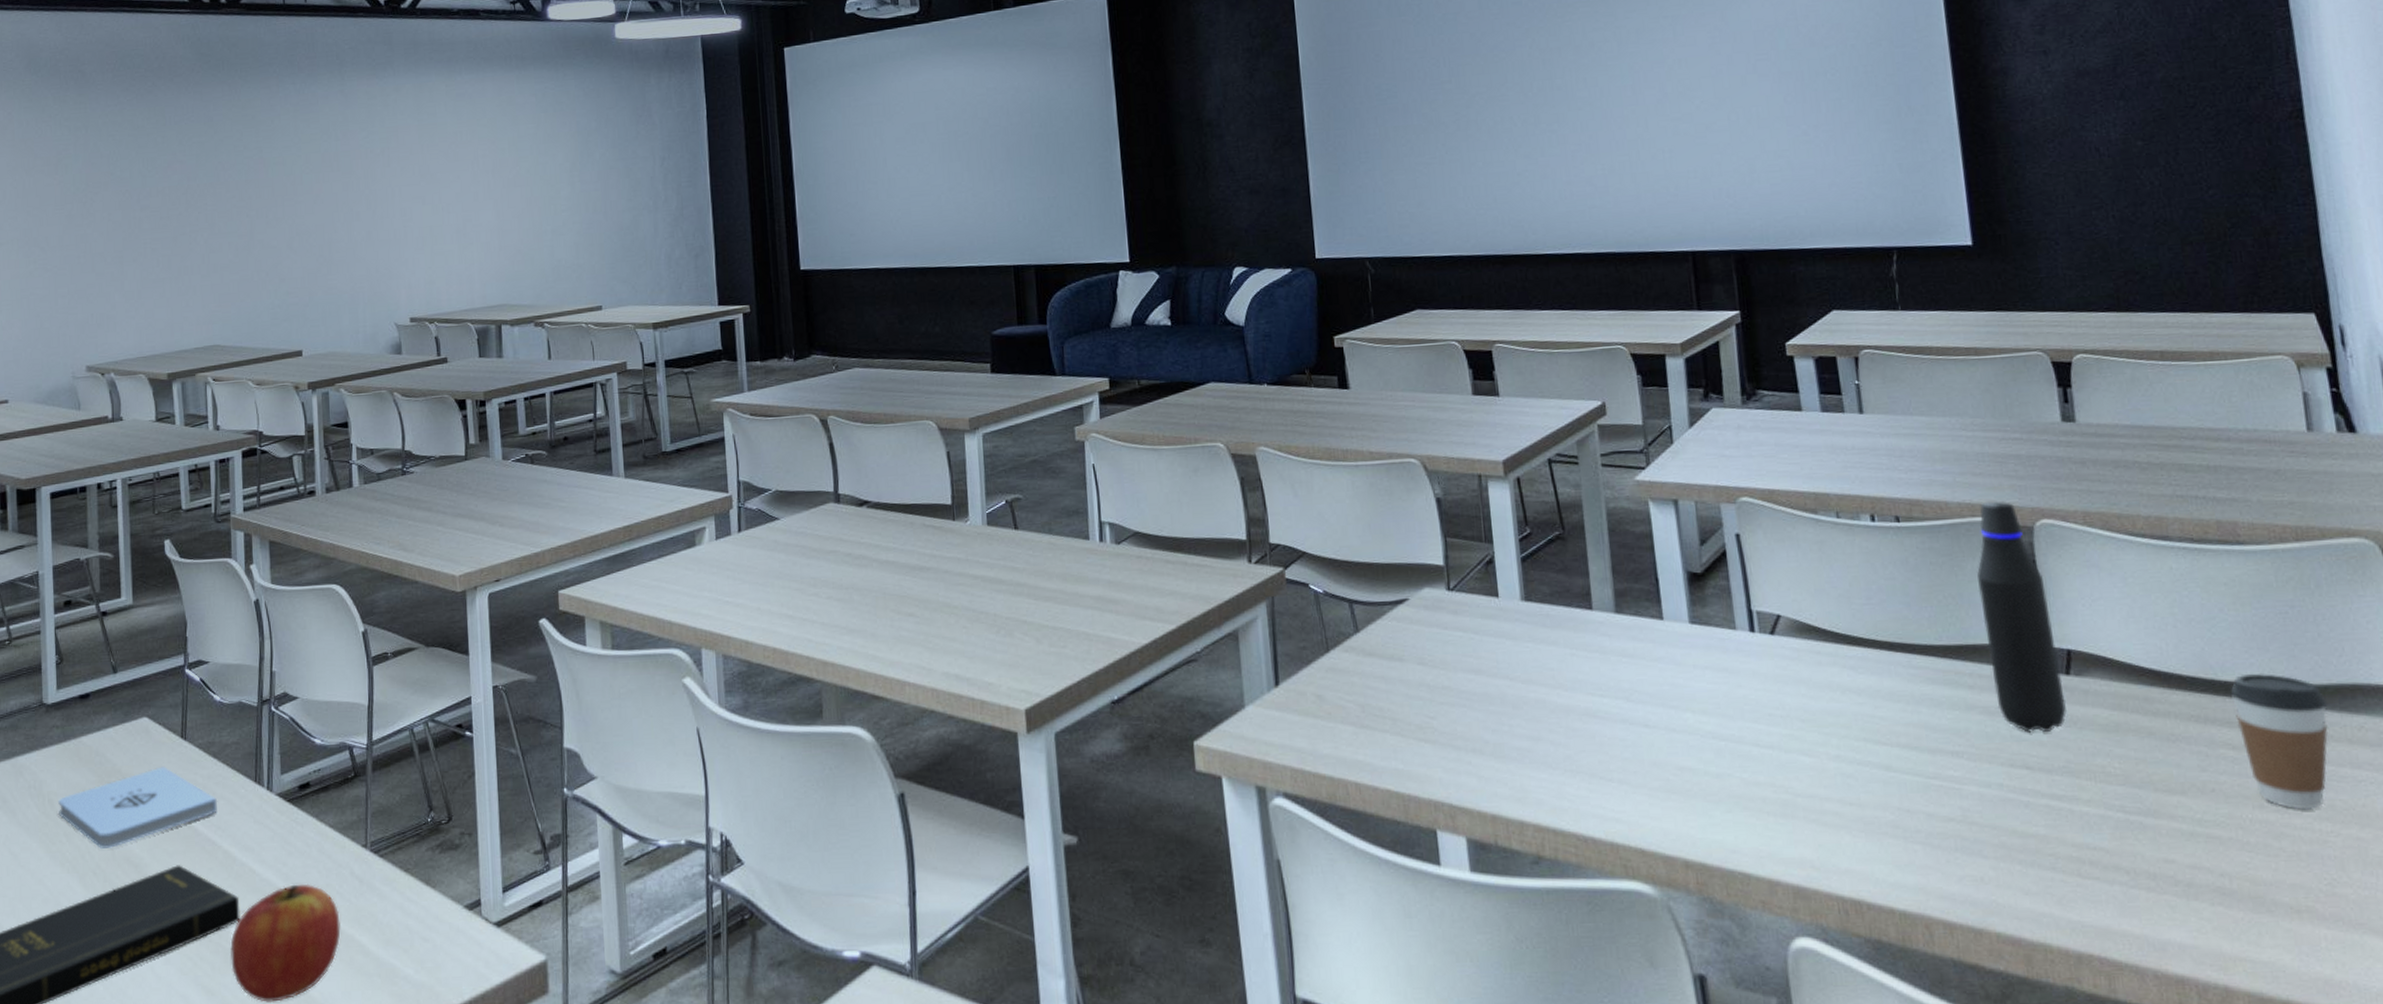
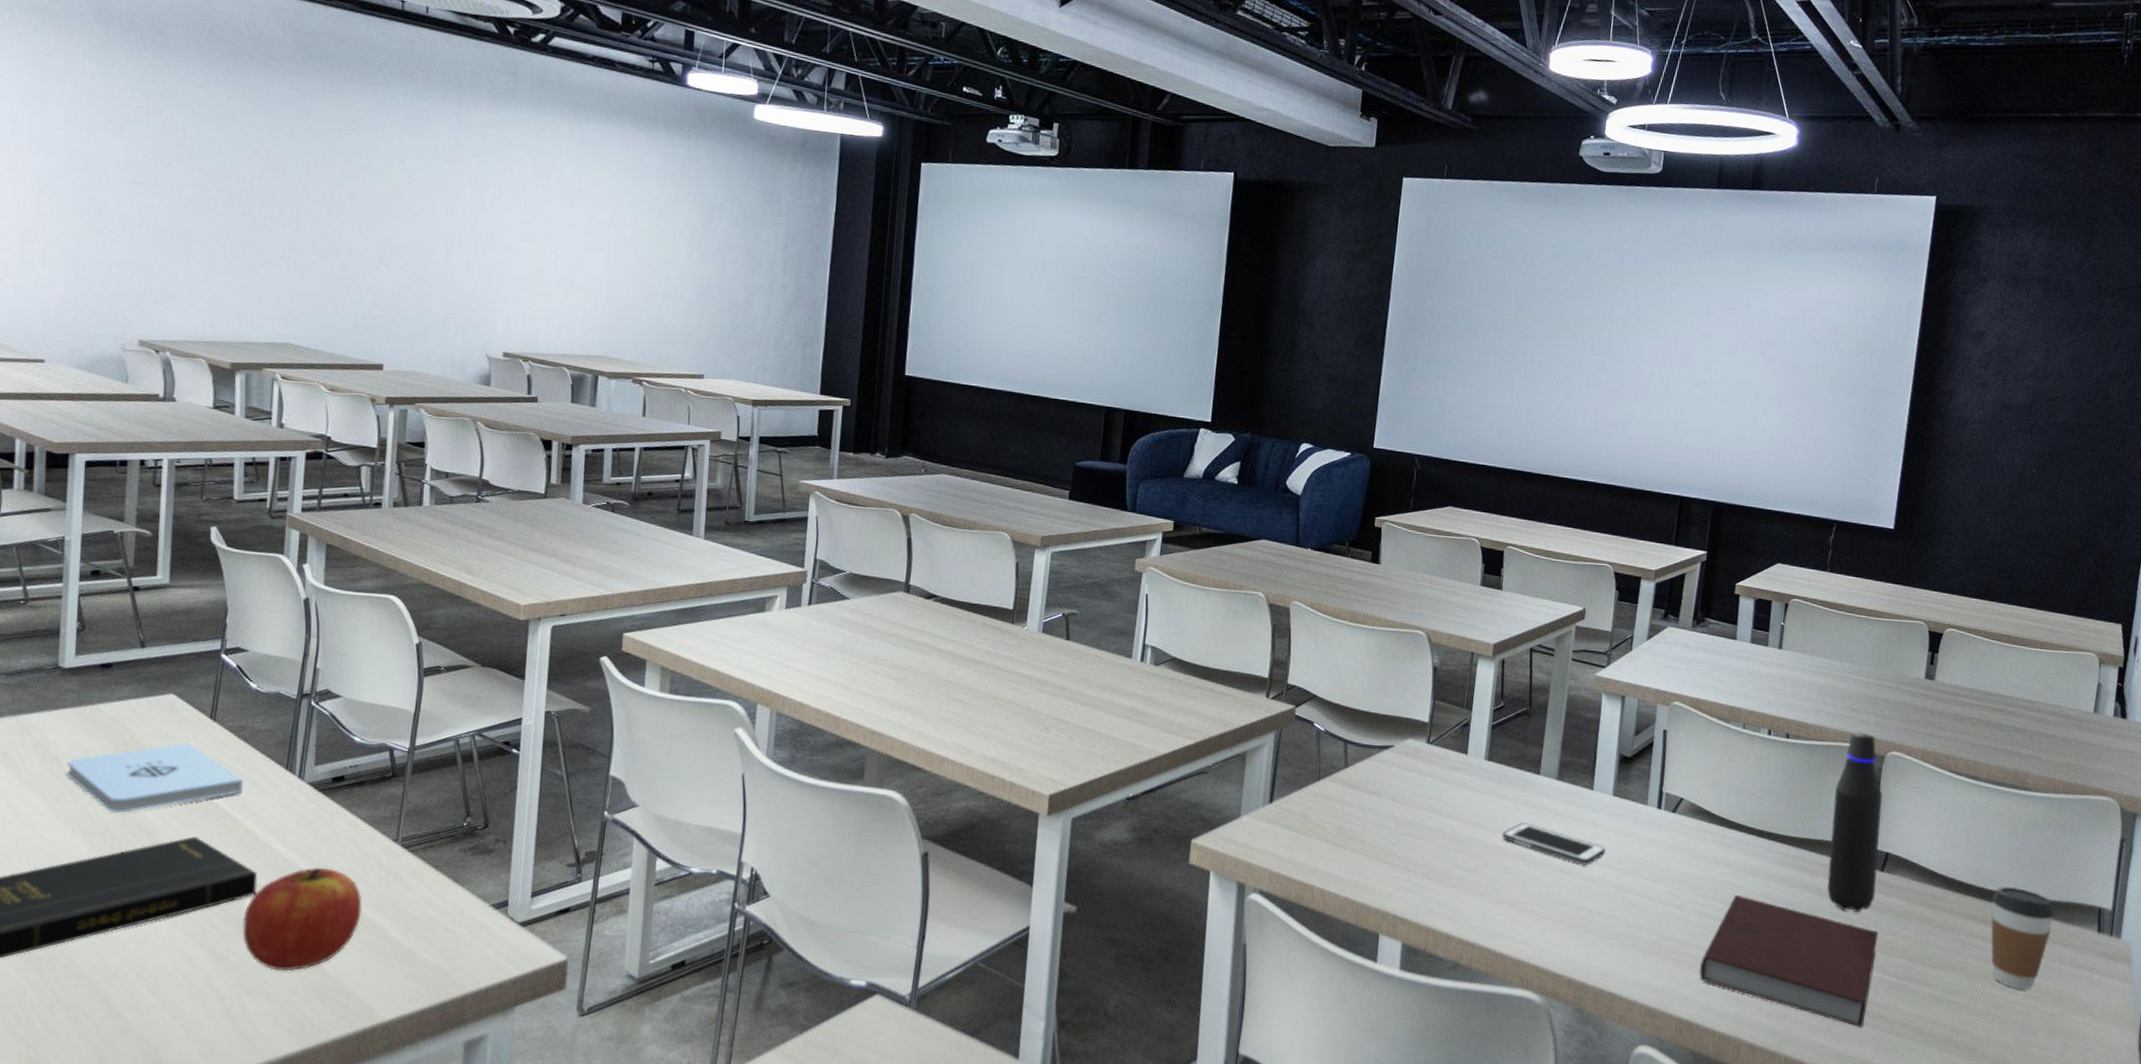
cell phone: none [1562,670,1697,715] -> present [1502,822,1607,865]
notebook: none [1852,728,2094,885] -> present [1699,894,1879,1028]

